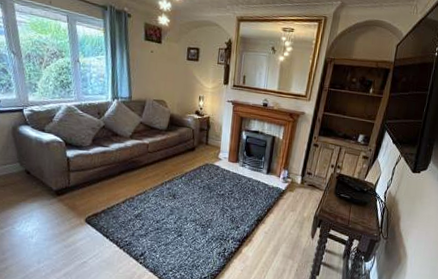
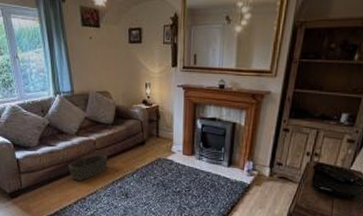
basket: none [119,145,159,182] -> present [68,142,107,181]

